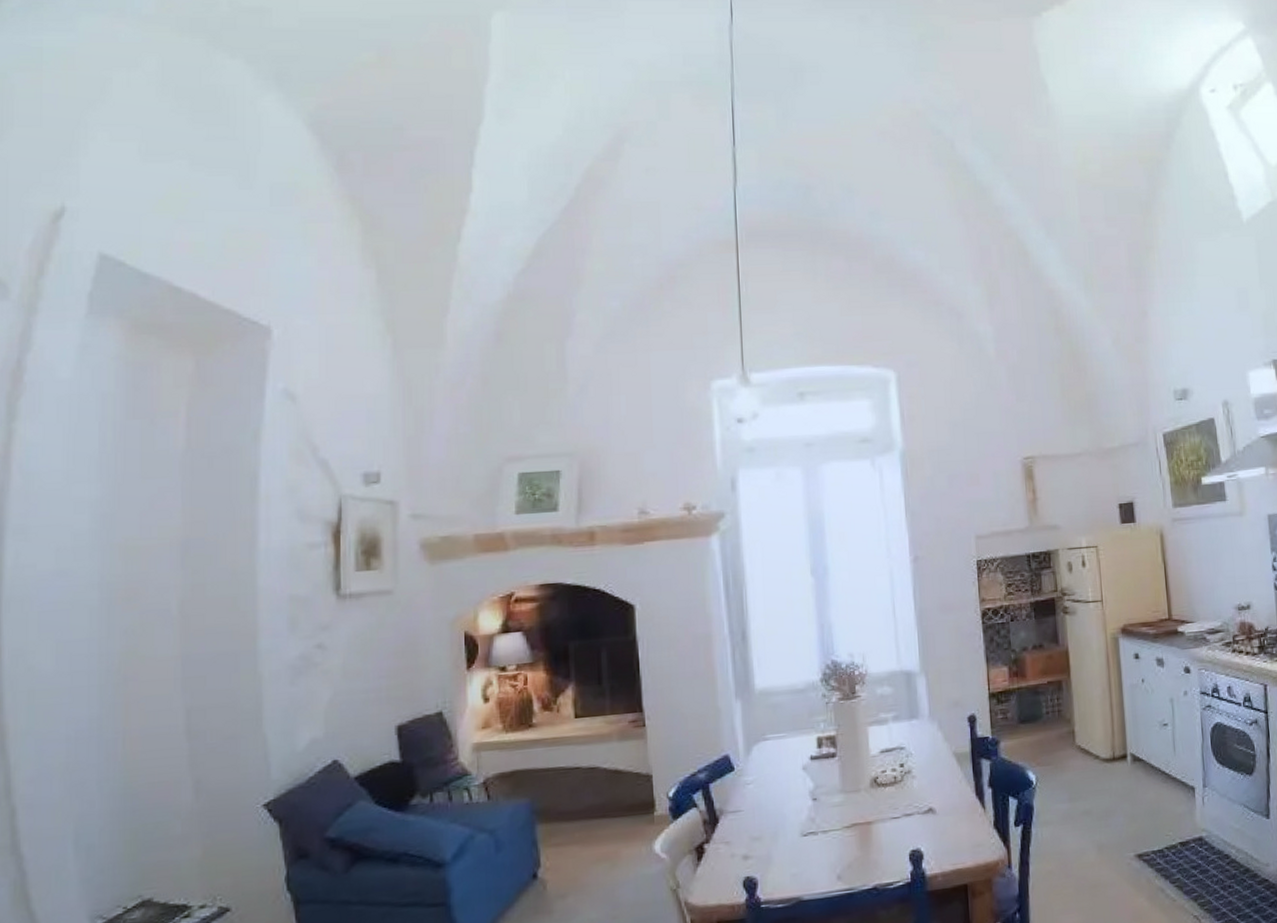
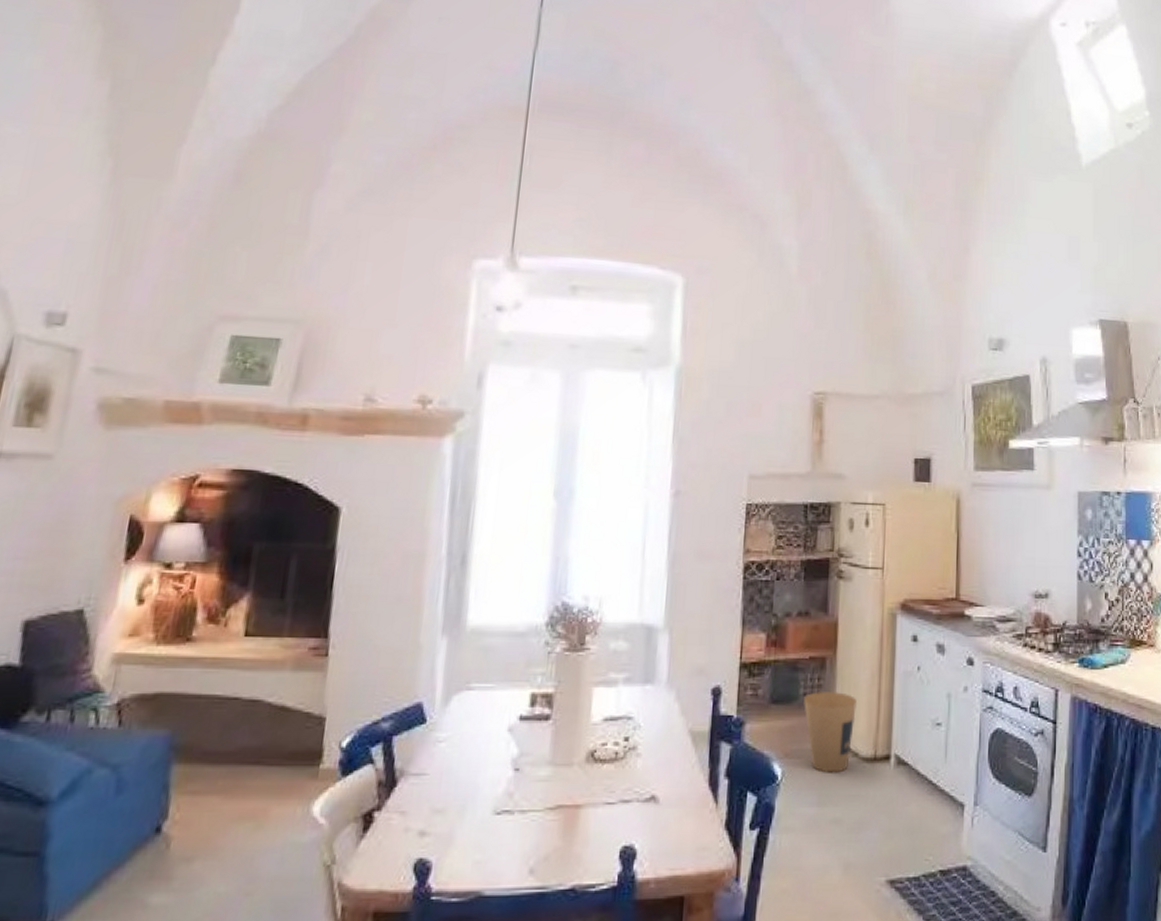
trash can: none [1047,708,1093,775] -> present [804,692,857,773]

